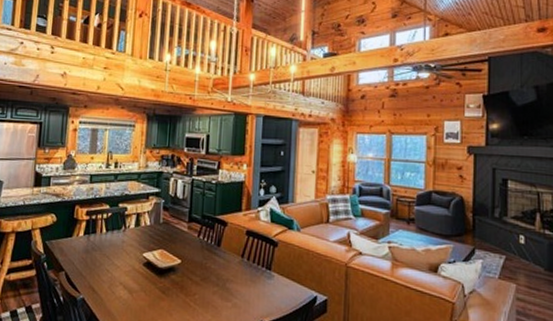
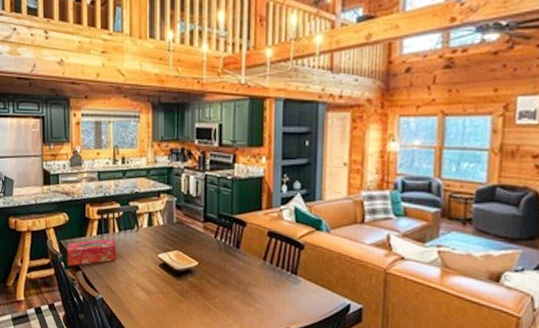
tissue box: none [50,239,102,267] -> present [67,239,116,266]

